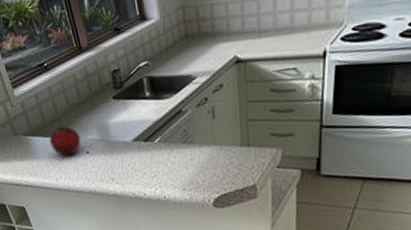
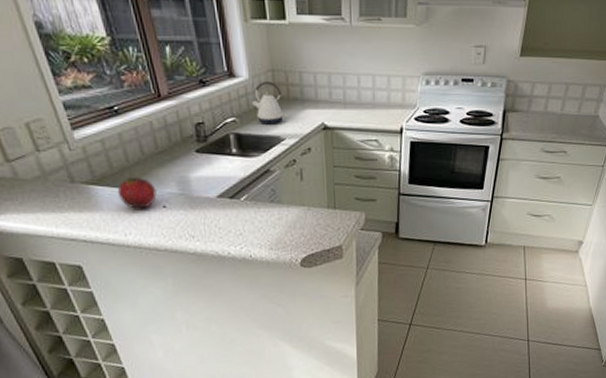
kettle: none [163,19,196,65] -> present [252,82,285,125]

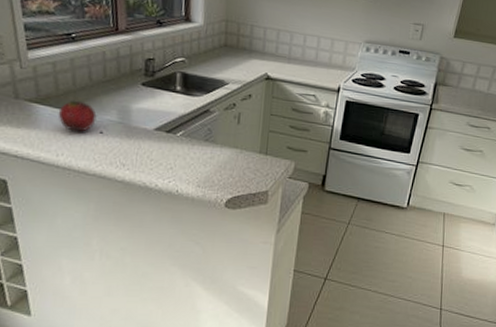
kettle: present [252,82,285,125] -> none [203,29,232,69]

